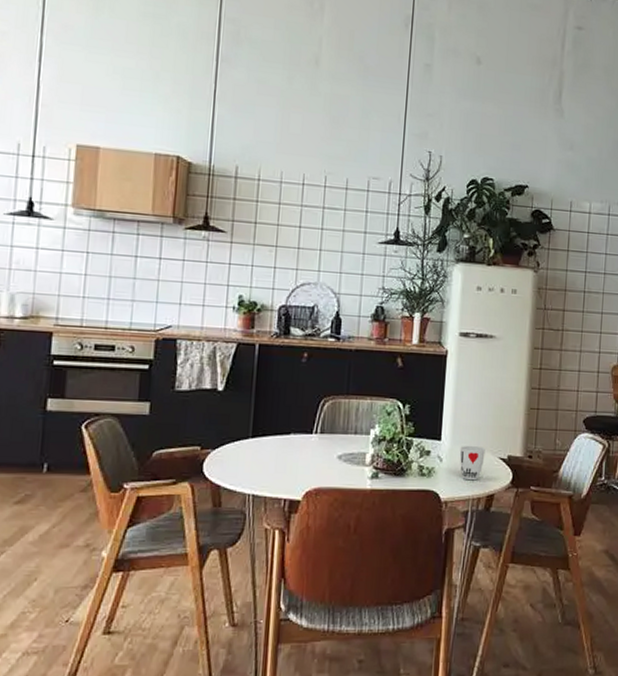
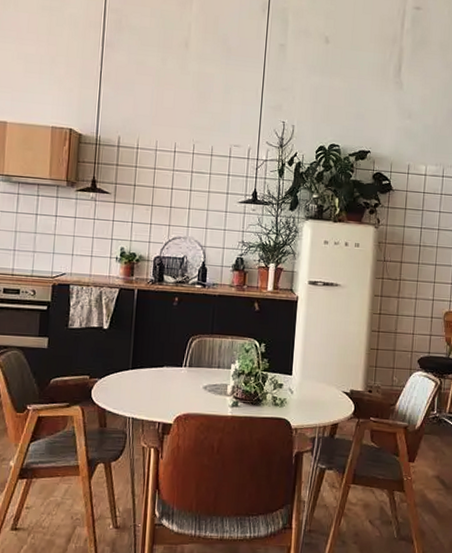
cup: present [459,446,485,481] -> none [308,380,331,411]

